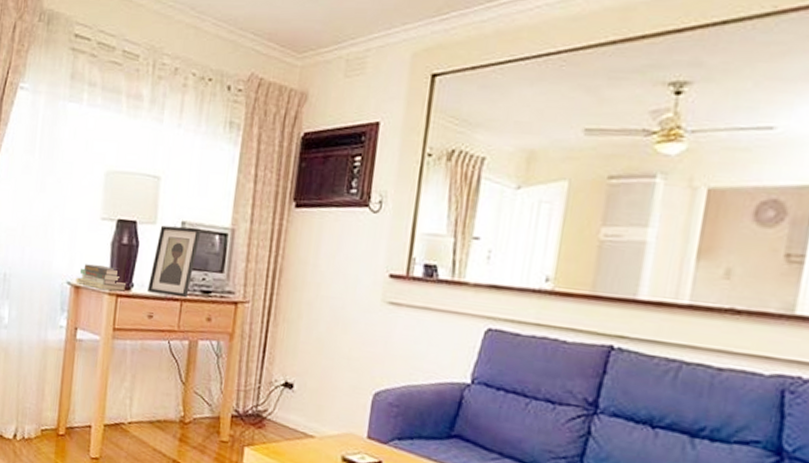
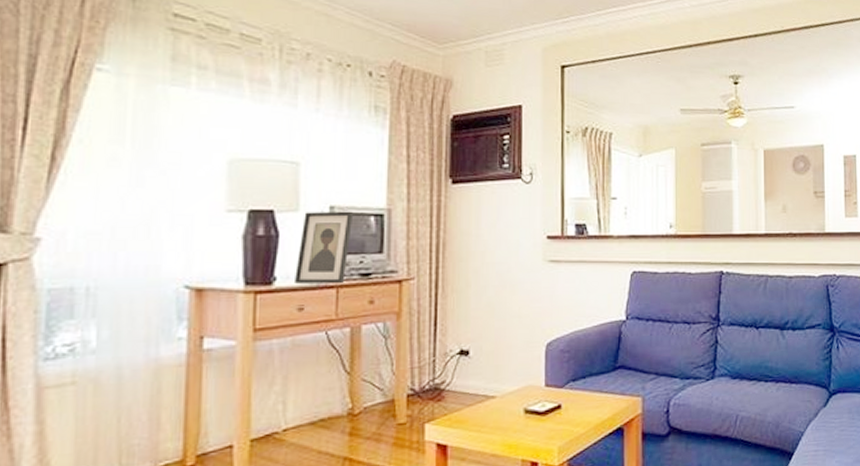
books: present [76,264,127,291] -> none [197,262,267,289]

